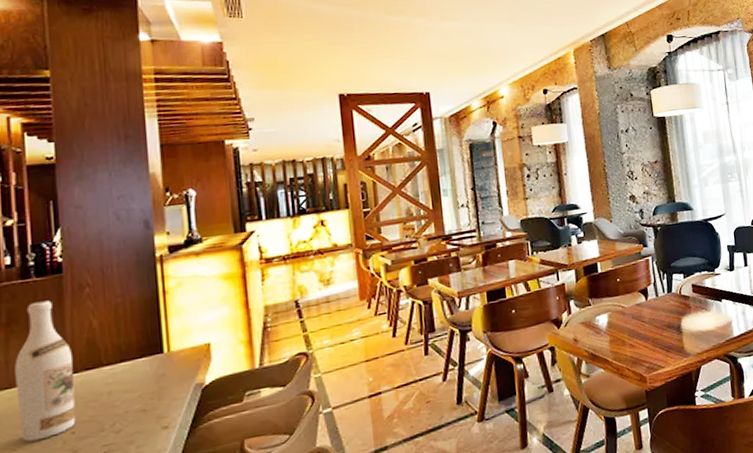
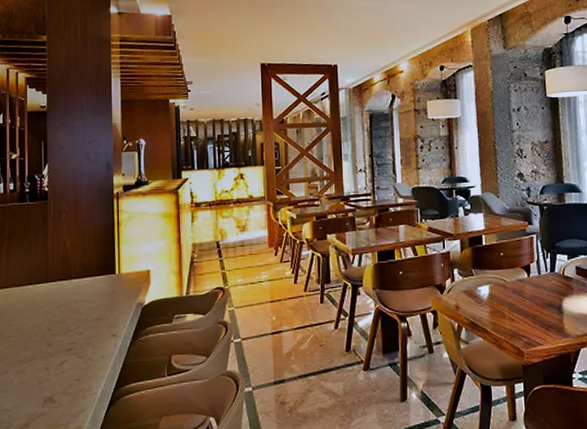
wine bottle: present [14,300,76,442] -> none [12,221,52,332]

